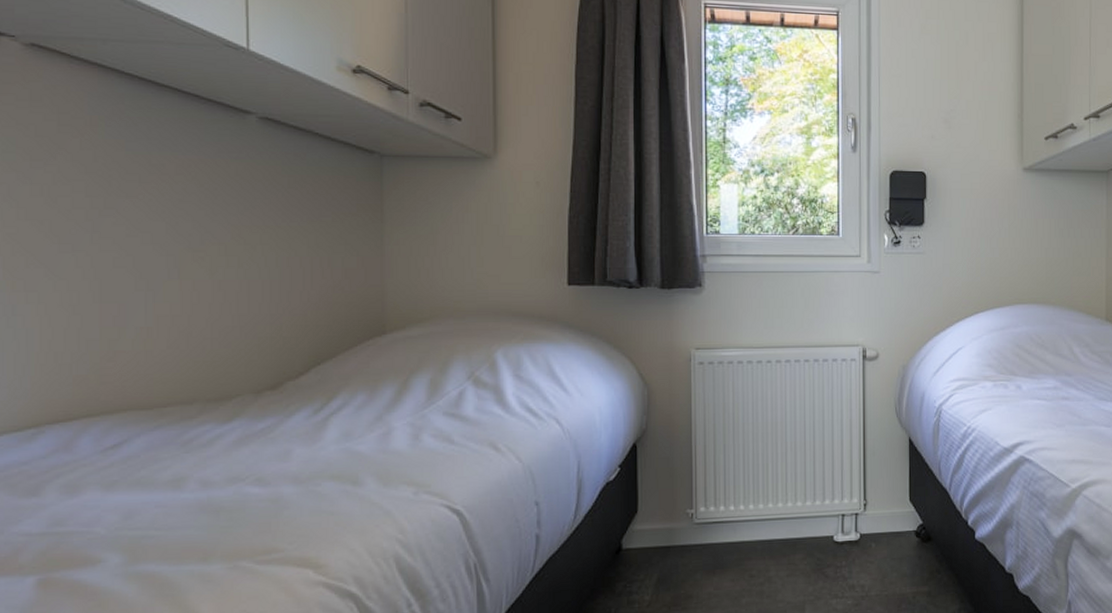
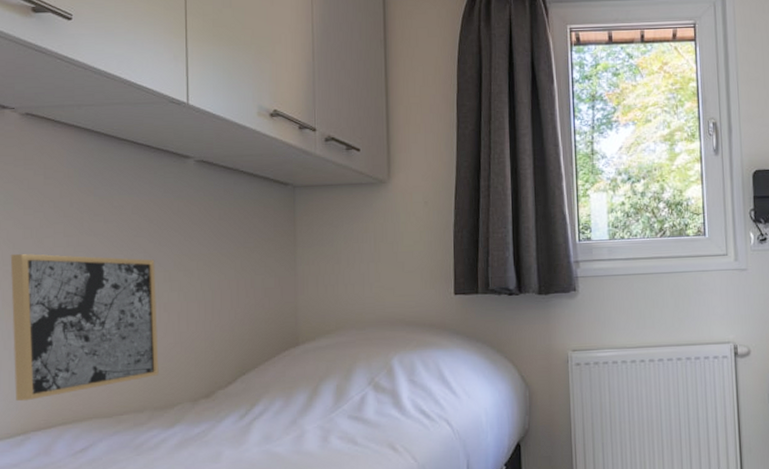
wall art: none [13,213,212,389] -> present [10,253,159,402]

